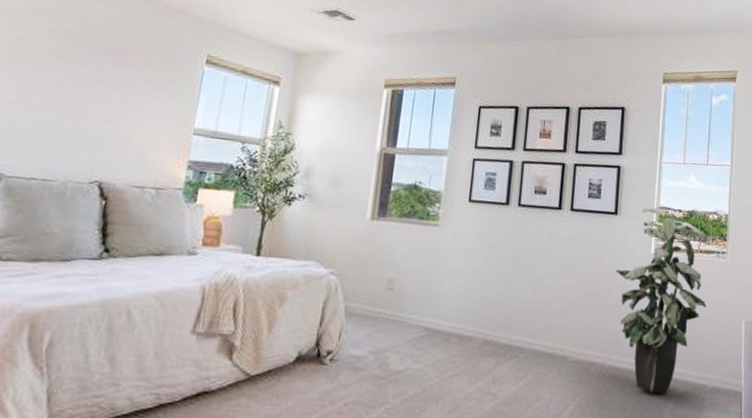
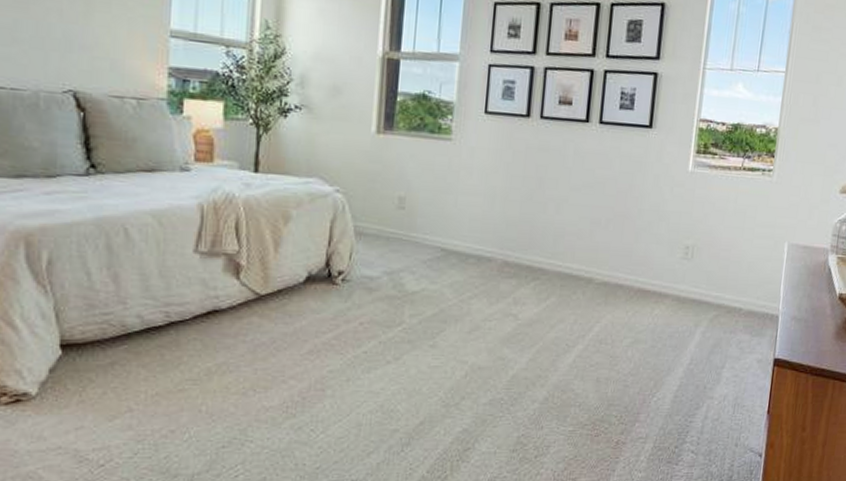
indoor plant: present [616,207,707,394] -> none [648,119,753,317]

